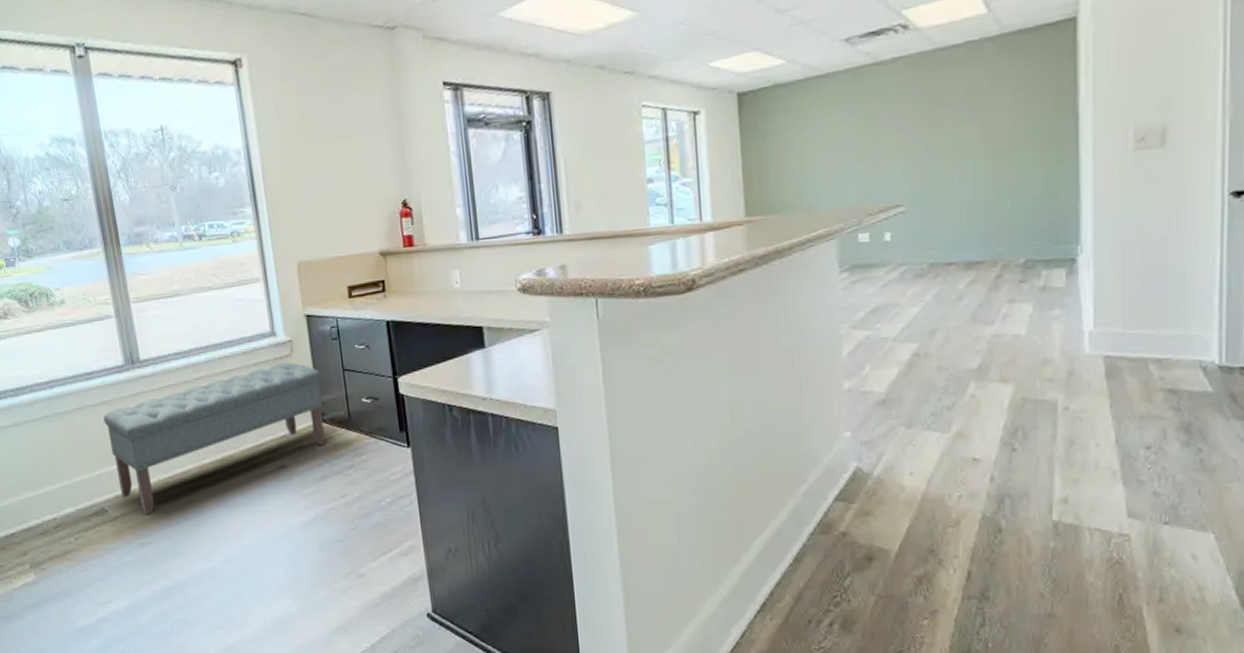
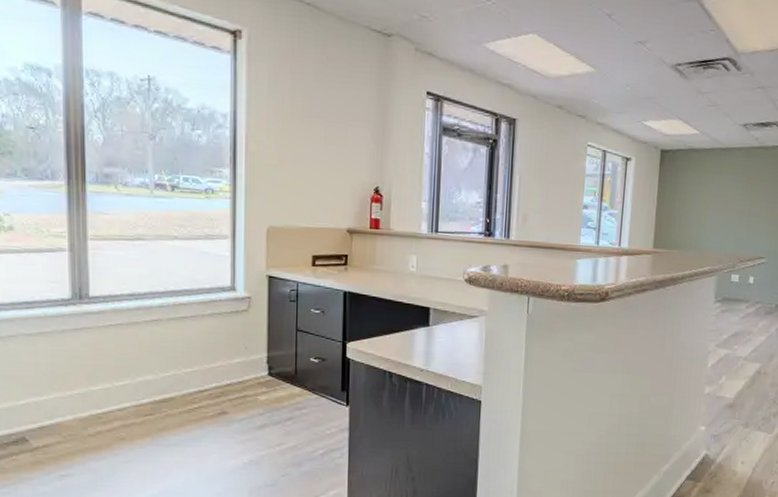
bench: present [103,362,326,515] -> none [39,316,274,448]

